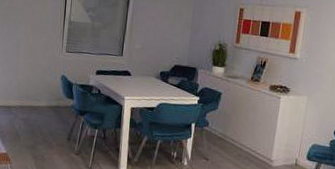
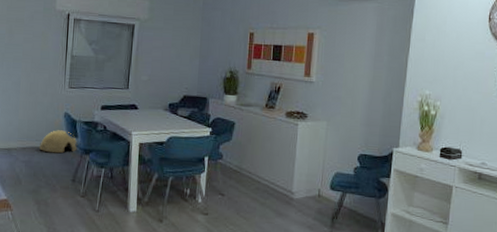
woven basket: none [37,91,73,113] -> present [39,130,78,154]

